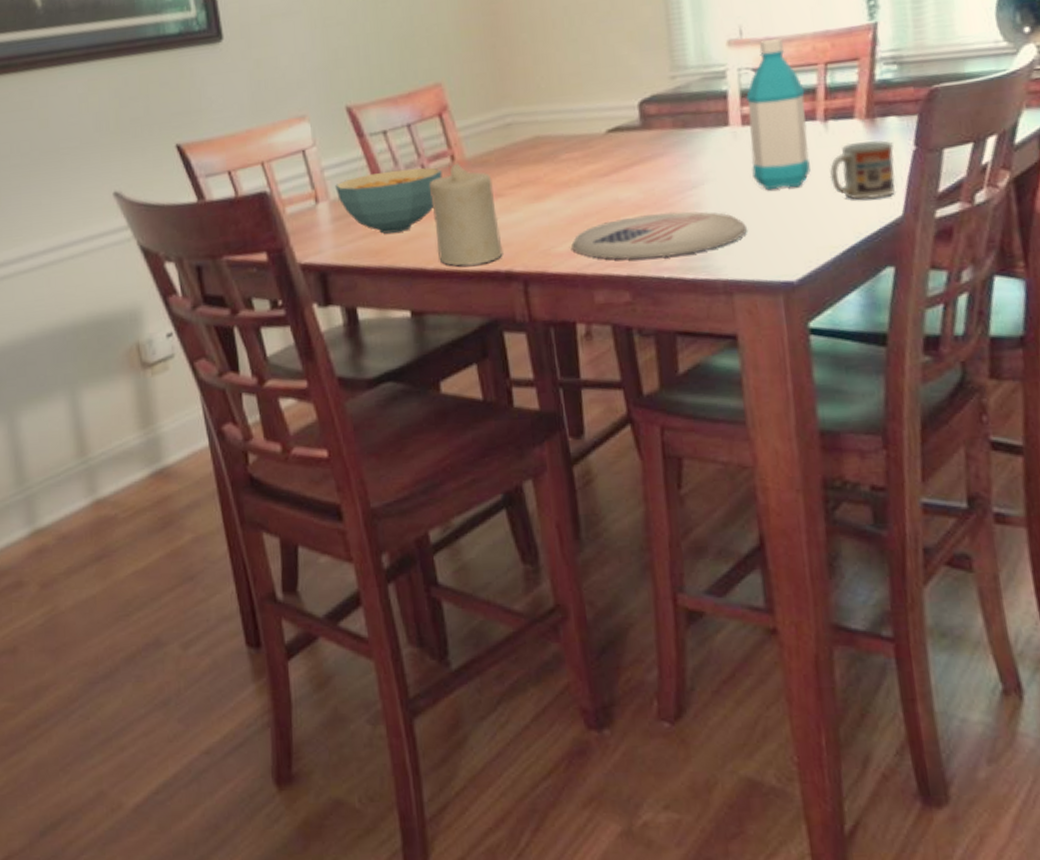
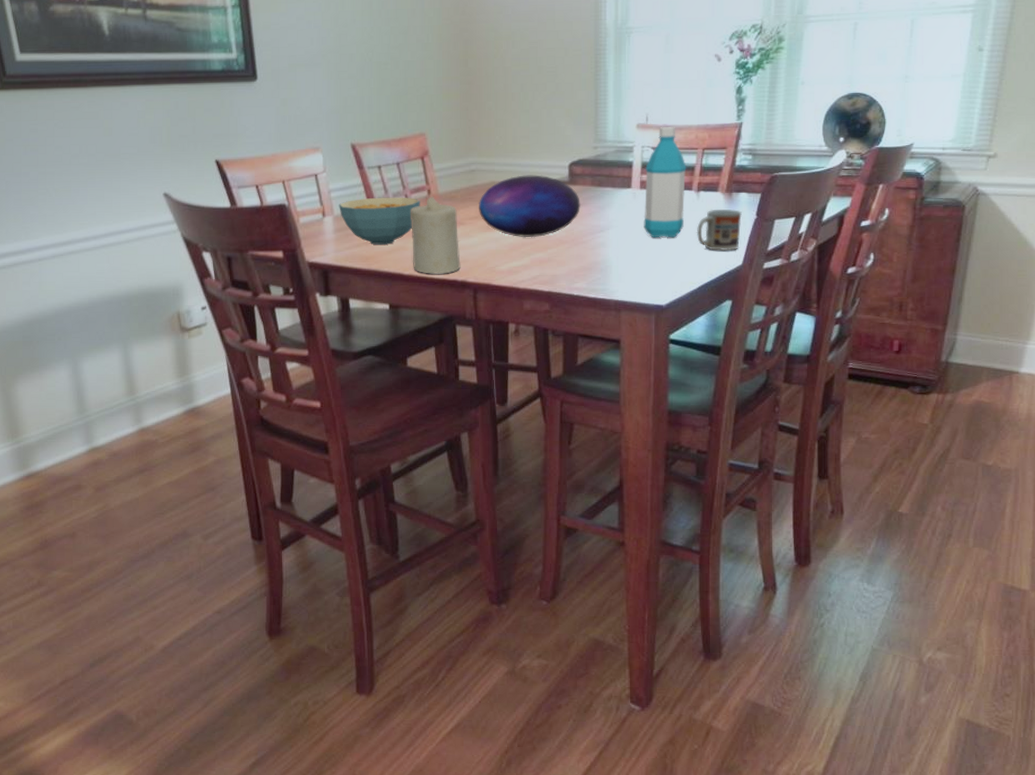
decorative orb: none [520,120,662,207] -> present [479,175,582,238]
plate: present [571,211,748,260] -> none [511,247,636,280]

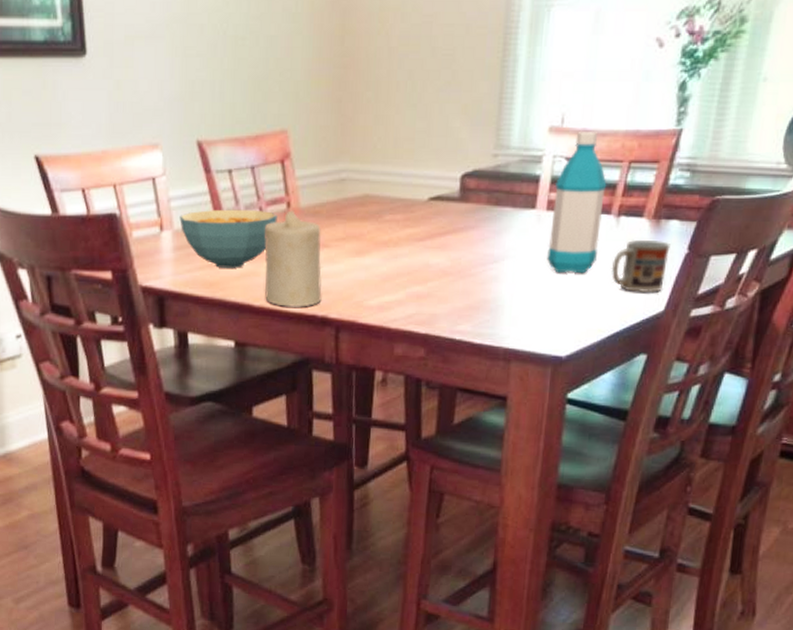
decorative orb: present [479,175,582,238] -> none [347,187,473,267]

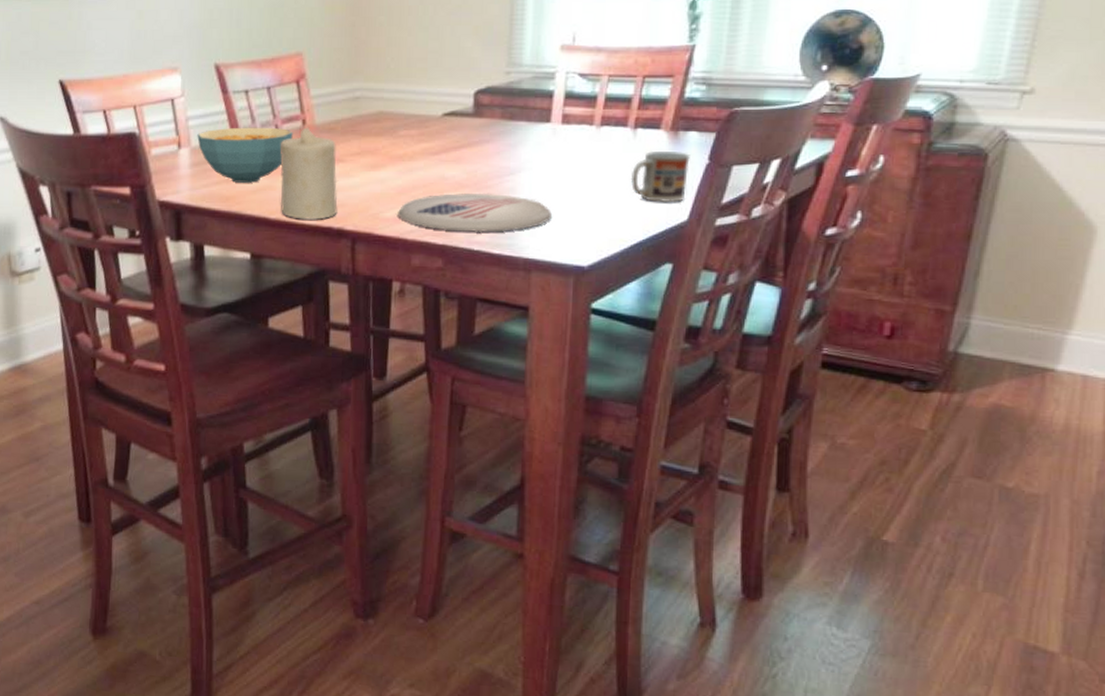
plate: none [382,281,534,322] -> present [398,192,553,232]
water bottle: present [547,132,607,274] -> none [564,49,622,185]

